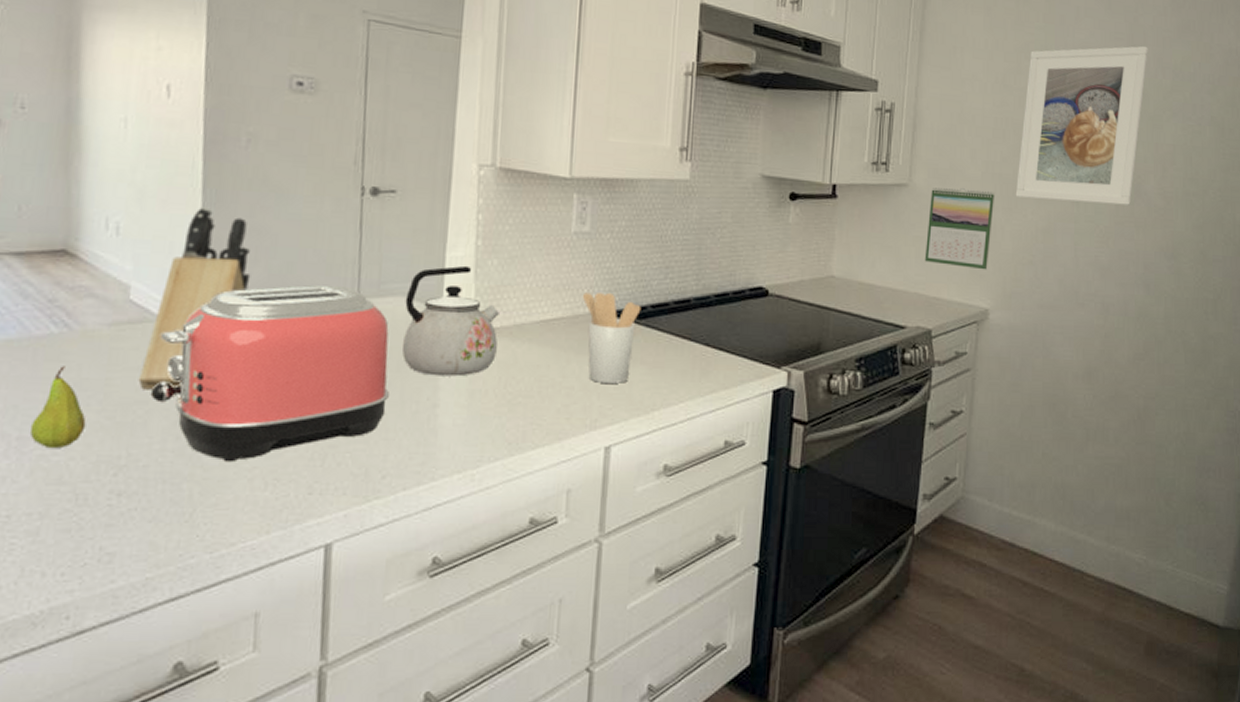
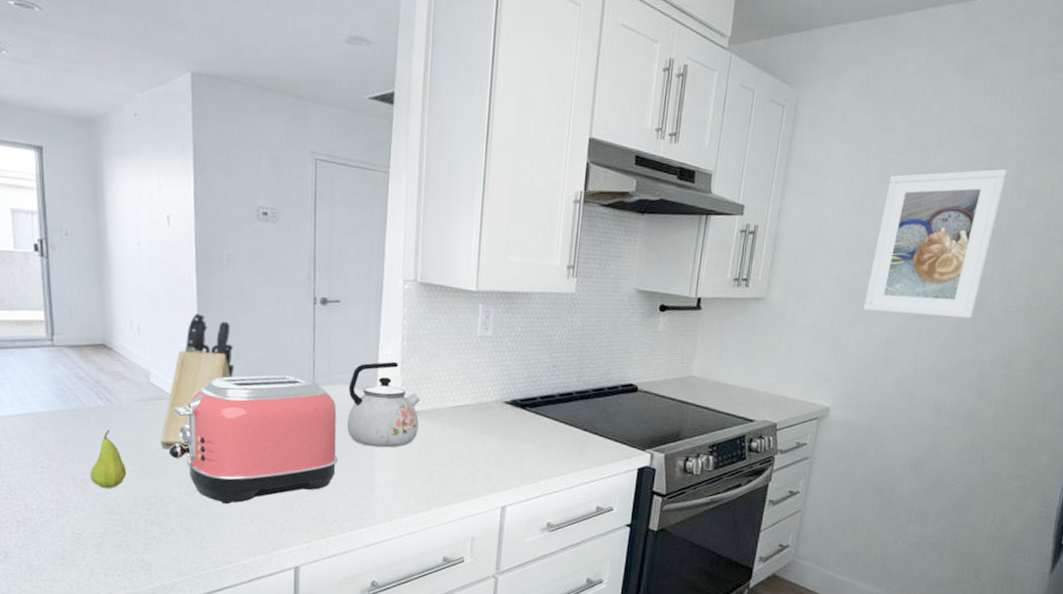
utensil holder: present [582,292,641,383] -> none [485,385,532,458]
calendar: present [924,187,995,270] -> none [775,301,845,374]

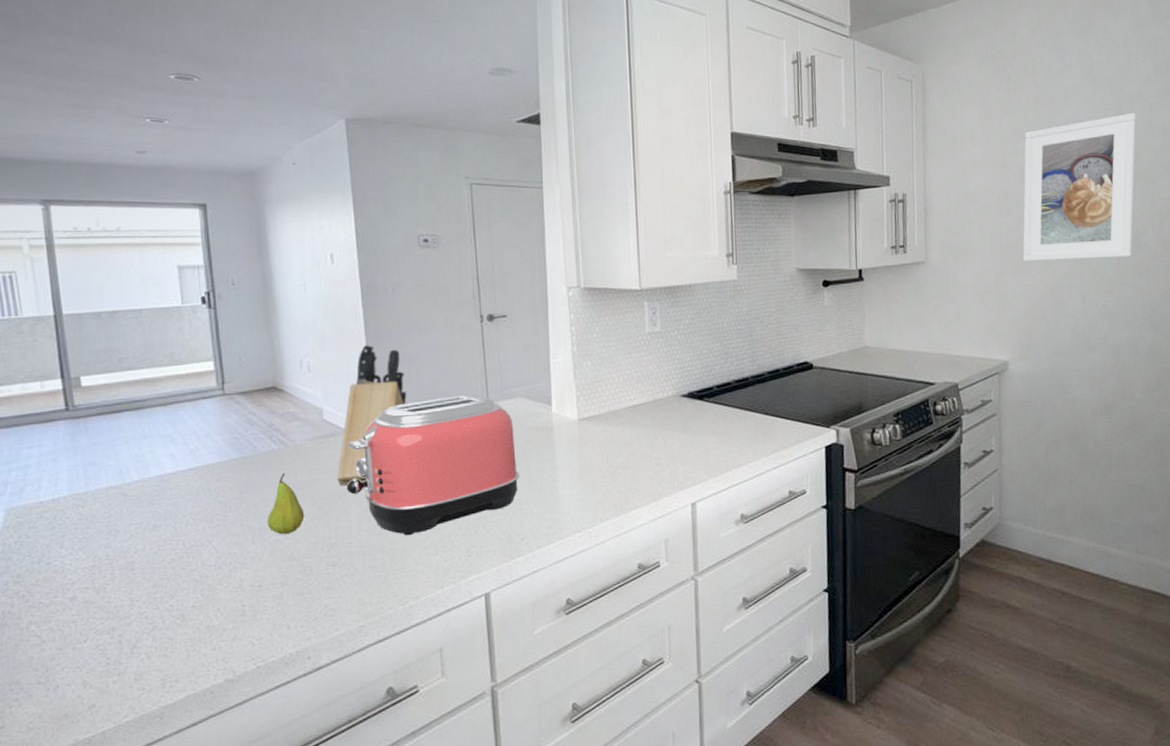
kettle: present [347,361,420,448] -> none [523,368,598,458]

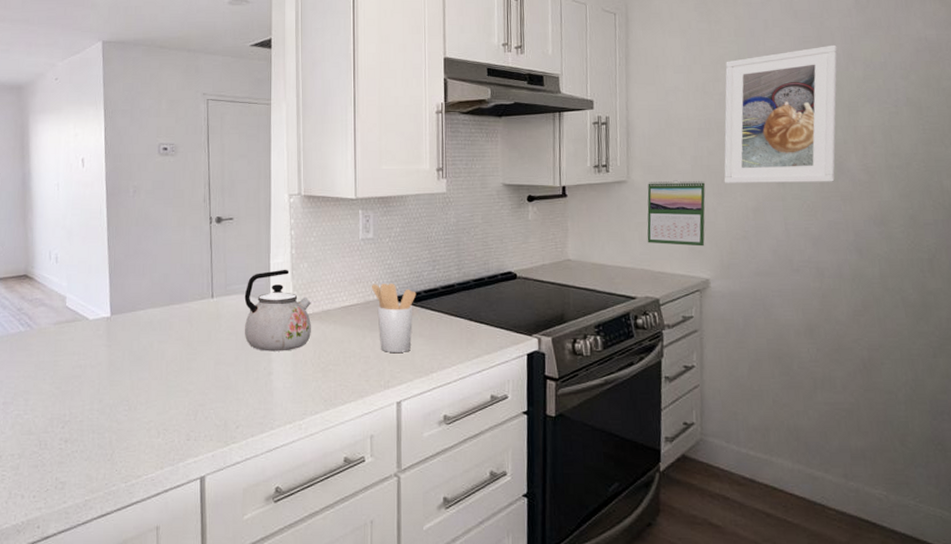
fruit: present [267,473,305,534] -> none [10,353,44,409]
knife block: present [337,344,407,487] -> none [74,240,141,369]
toaster: present [347,395,519,536] -> none [83,290,237,418]
kettle: none [523,368,598,458] -> present [244,269,311,351]
utensil holder: none [660,379,709,452] -> present [371,284,417,352]
calendar: none [945,259,1005,328] -> present [647,180,706,247]

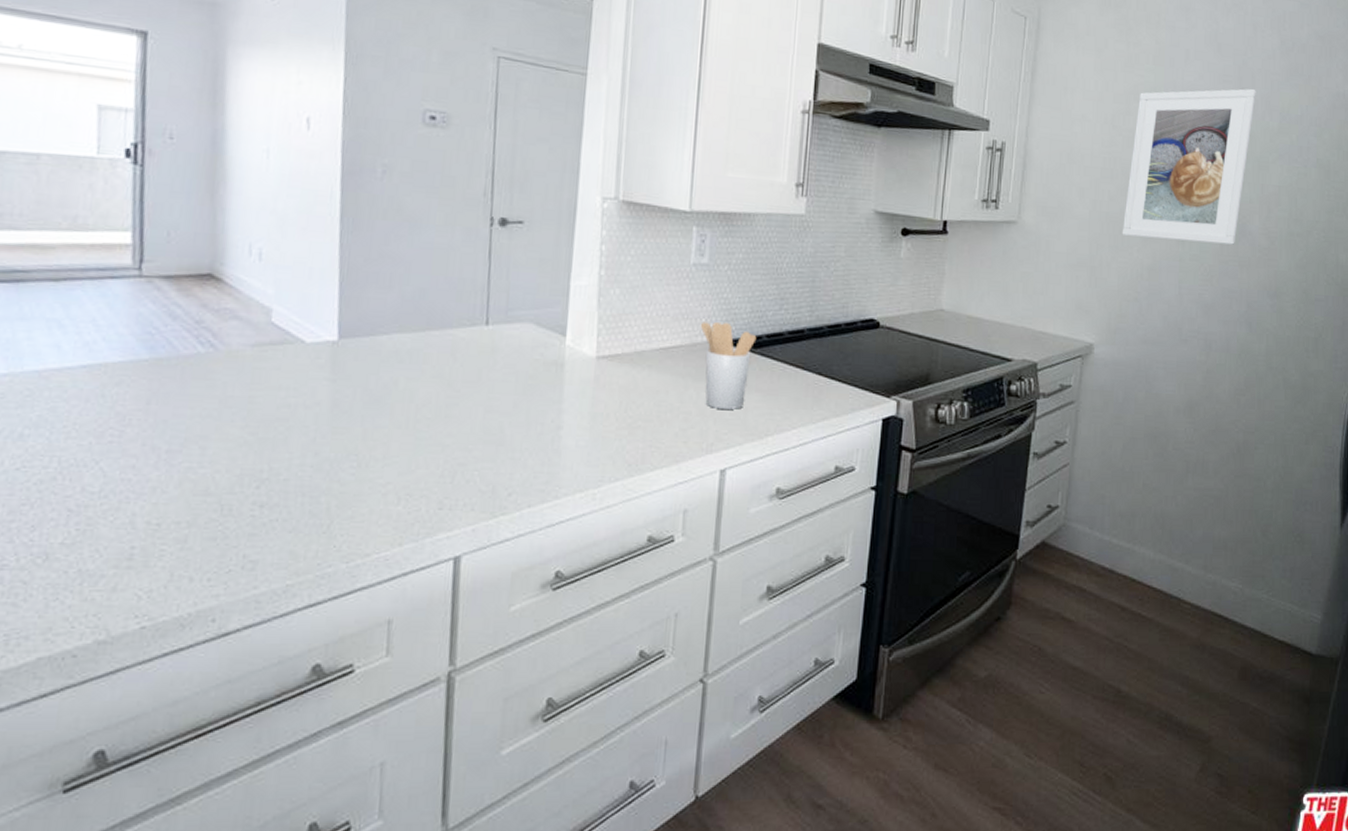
kettle: present [244,269,311,351] -> none [528,294,621,400]
calendar: present [647,180,706,247] -> none [1032,225,1102,306]

